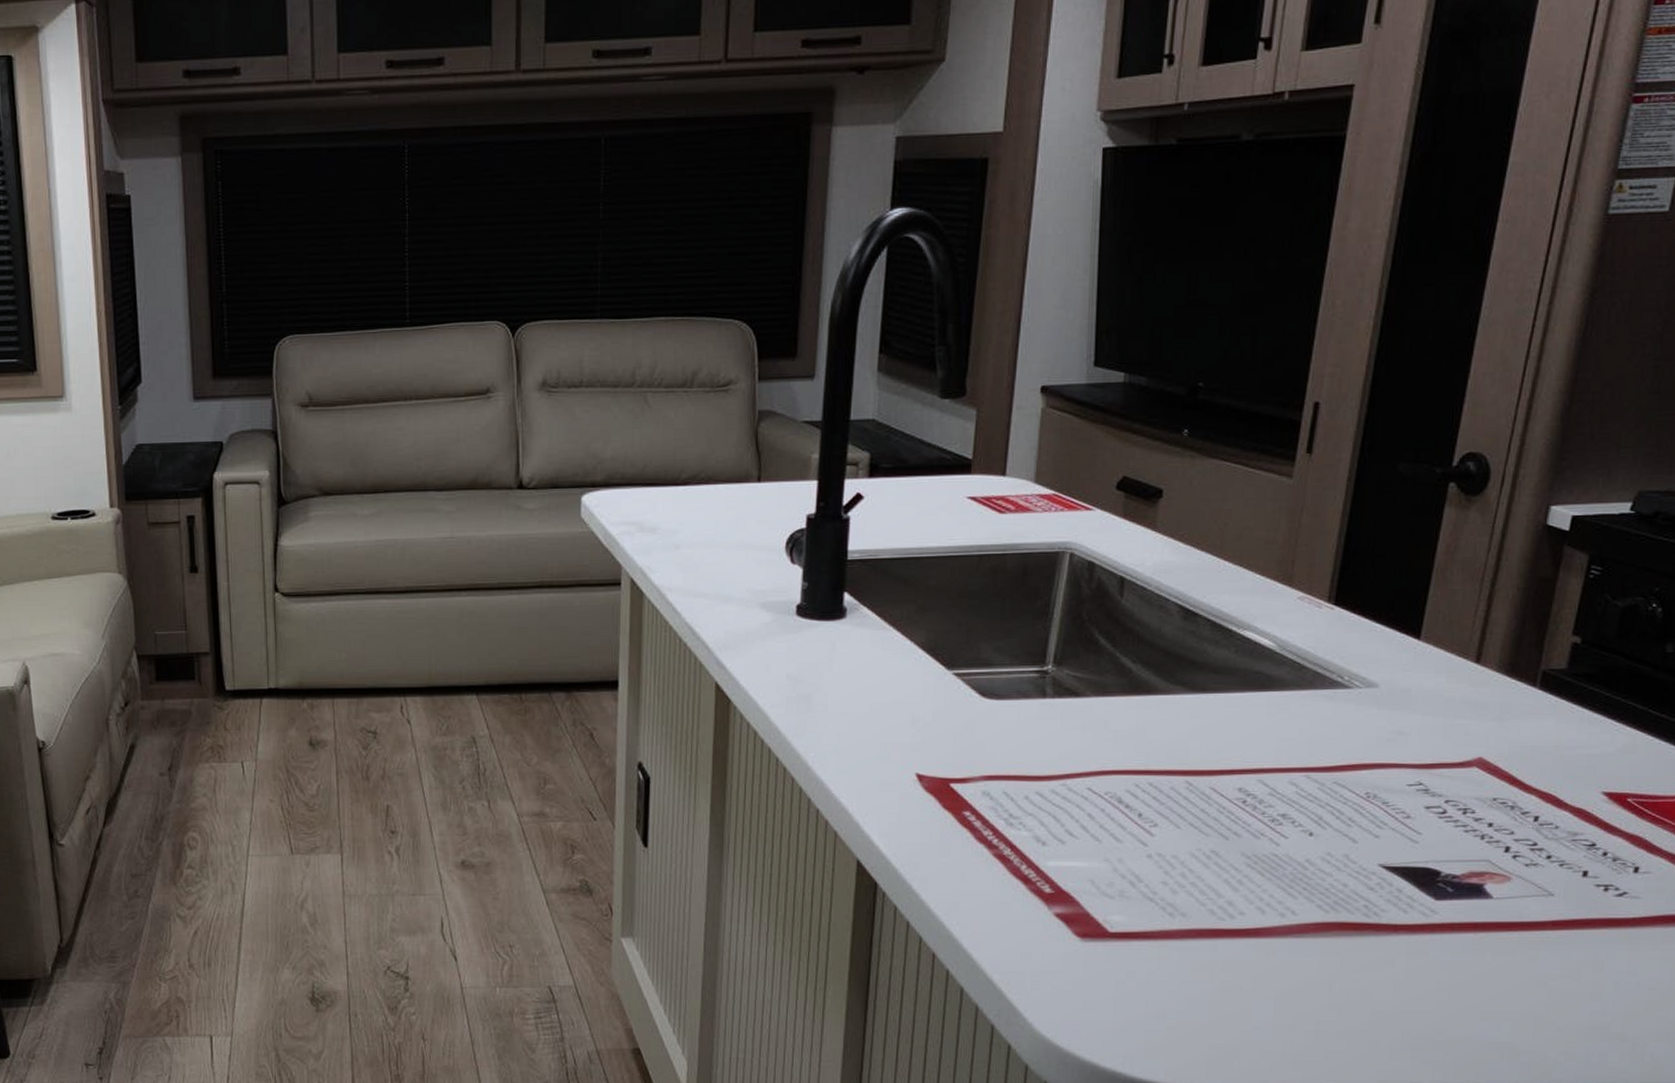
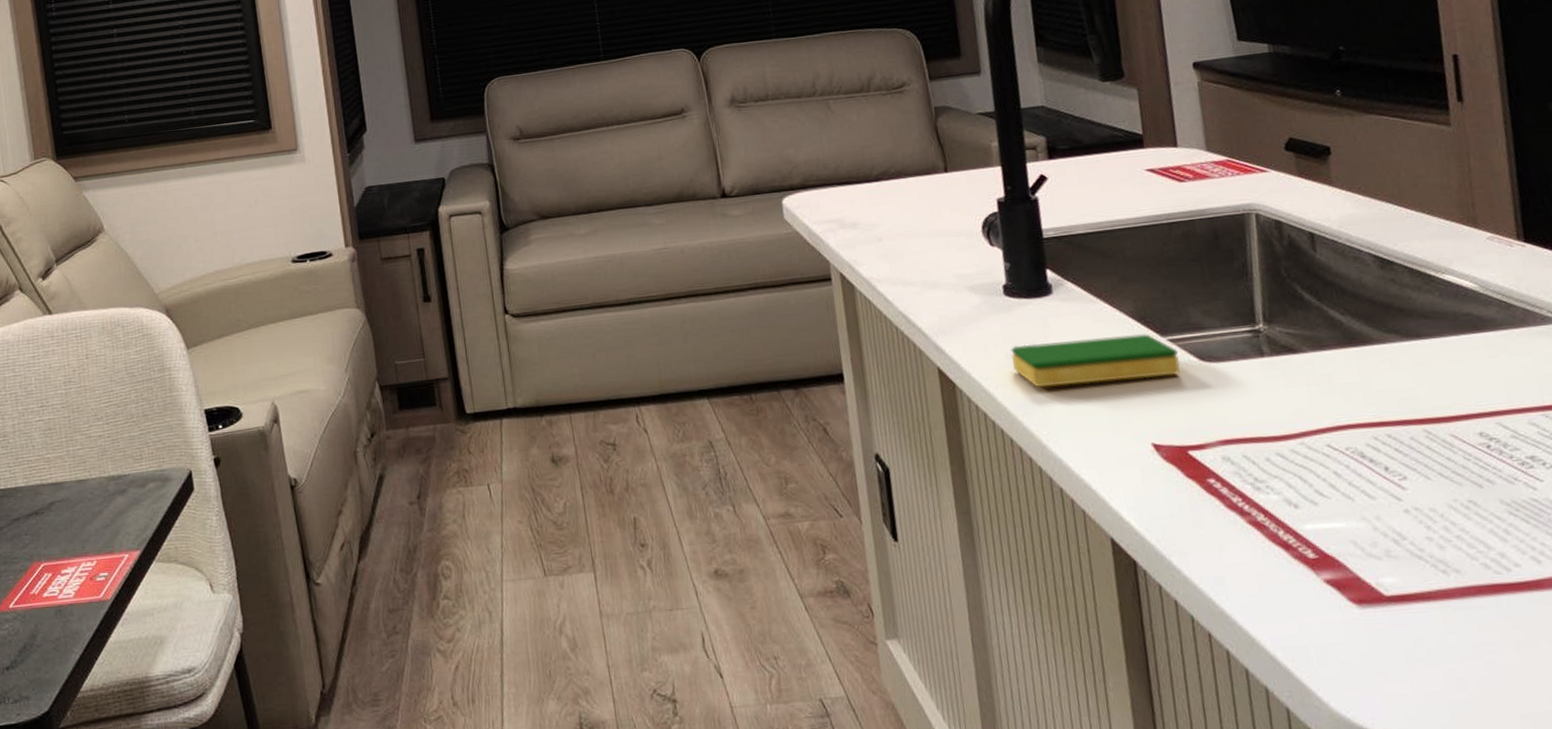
dish sponge: none [791,666,960,711] -> present [1010,334,1181,388]

